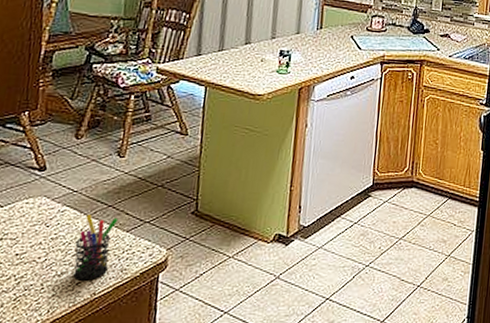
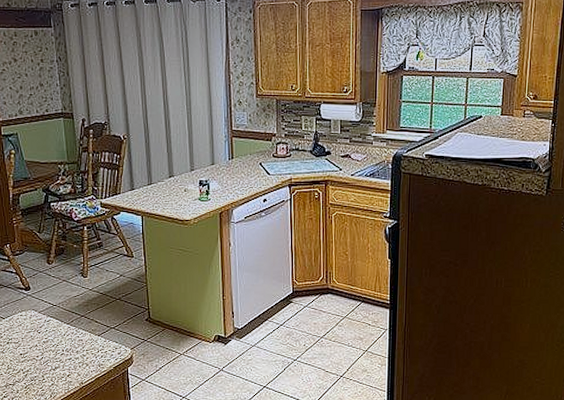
pen holder: present [73,215,119,281] -> none [62,323,91,373]

